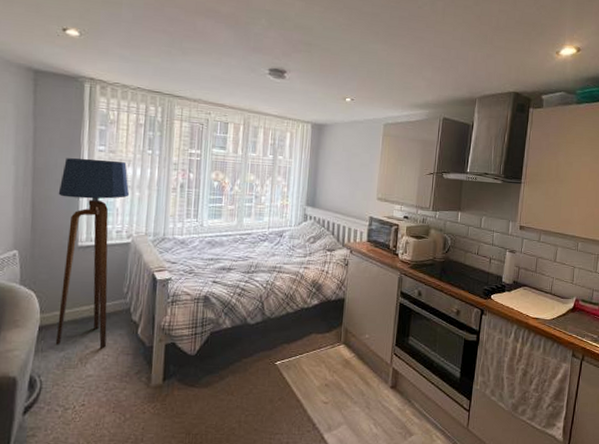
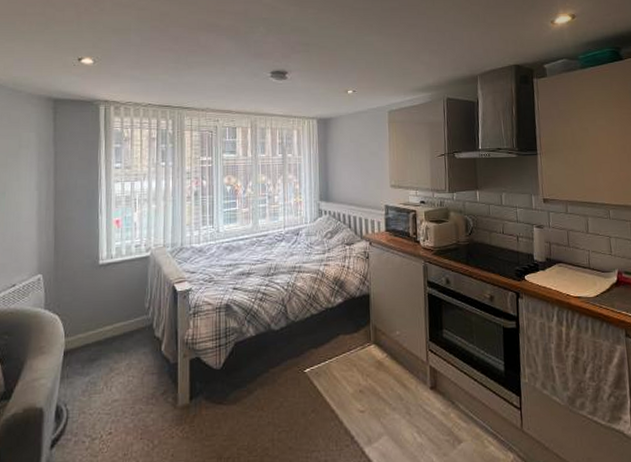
floor lamp: present [55,158,130,349] -> none [78,176,146,370]

